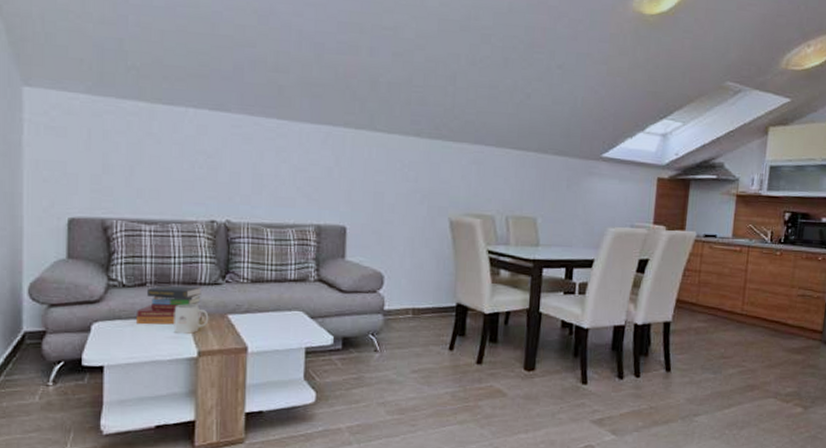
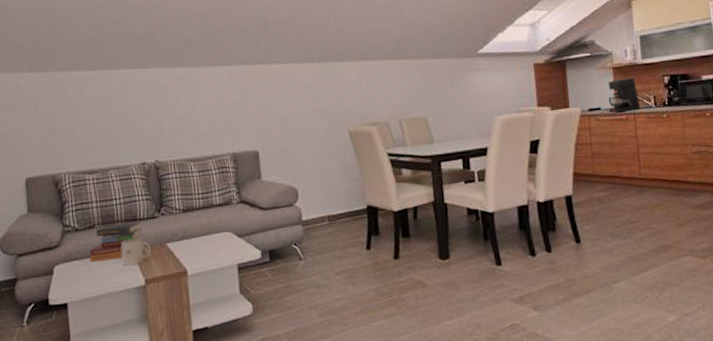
coffee maker: none [723,207,757,244] -> present [608,77,641,113]

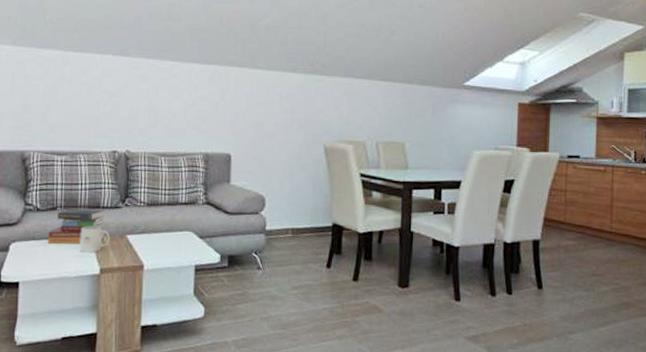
coffee maker: present [608,77,641,113] -> none [587,129,621,164]

